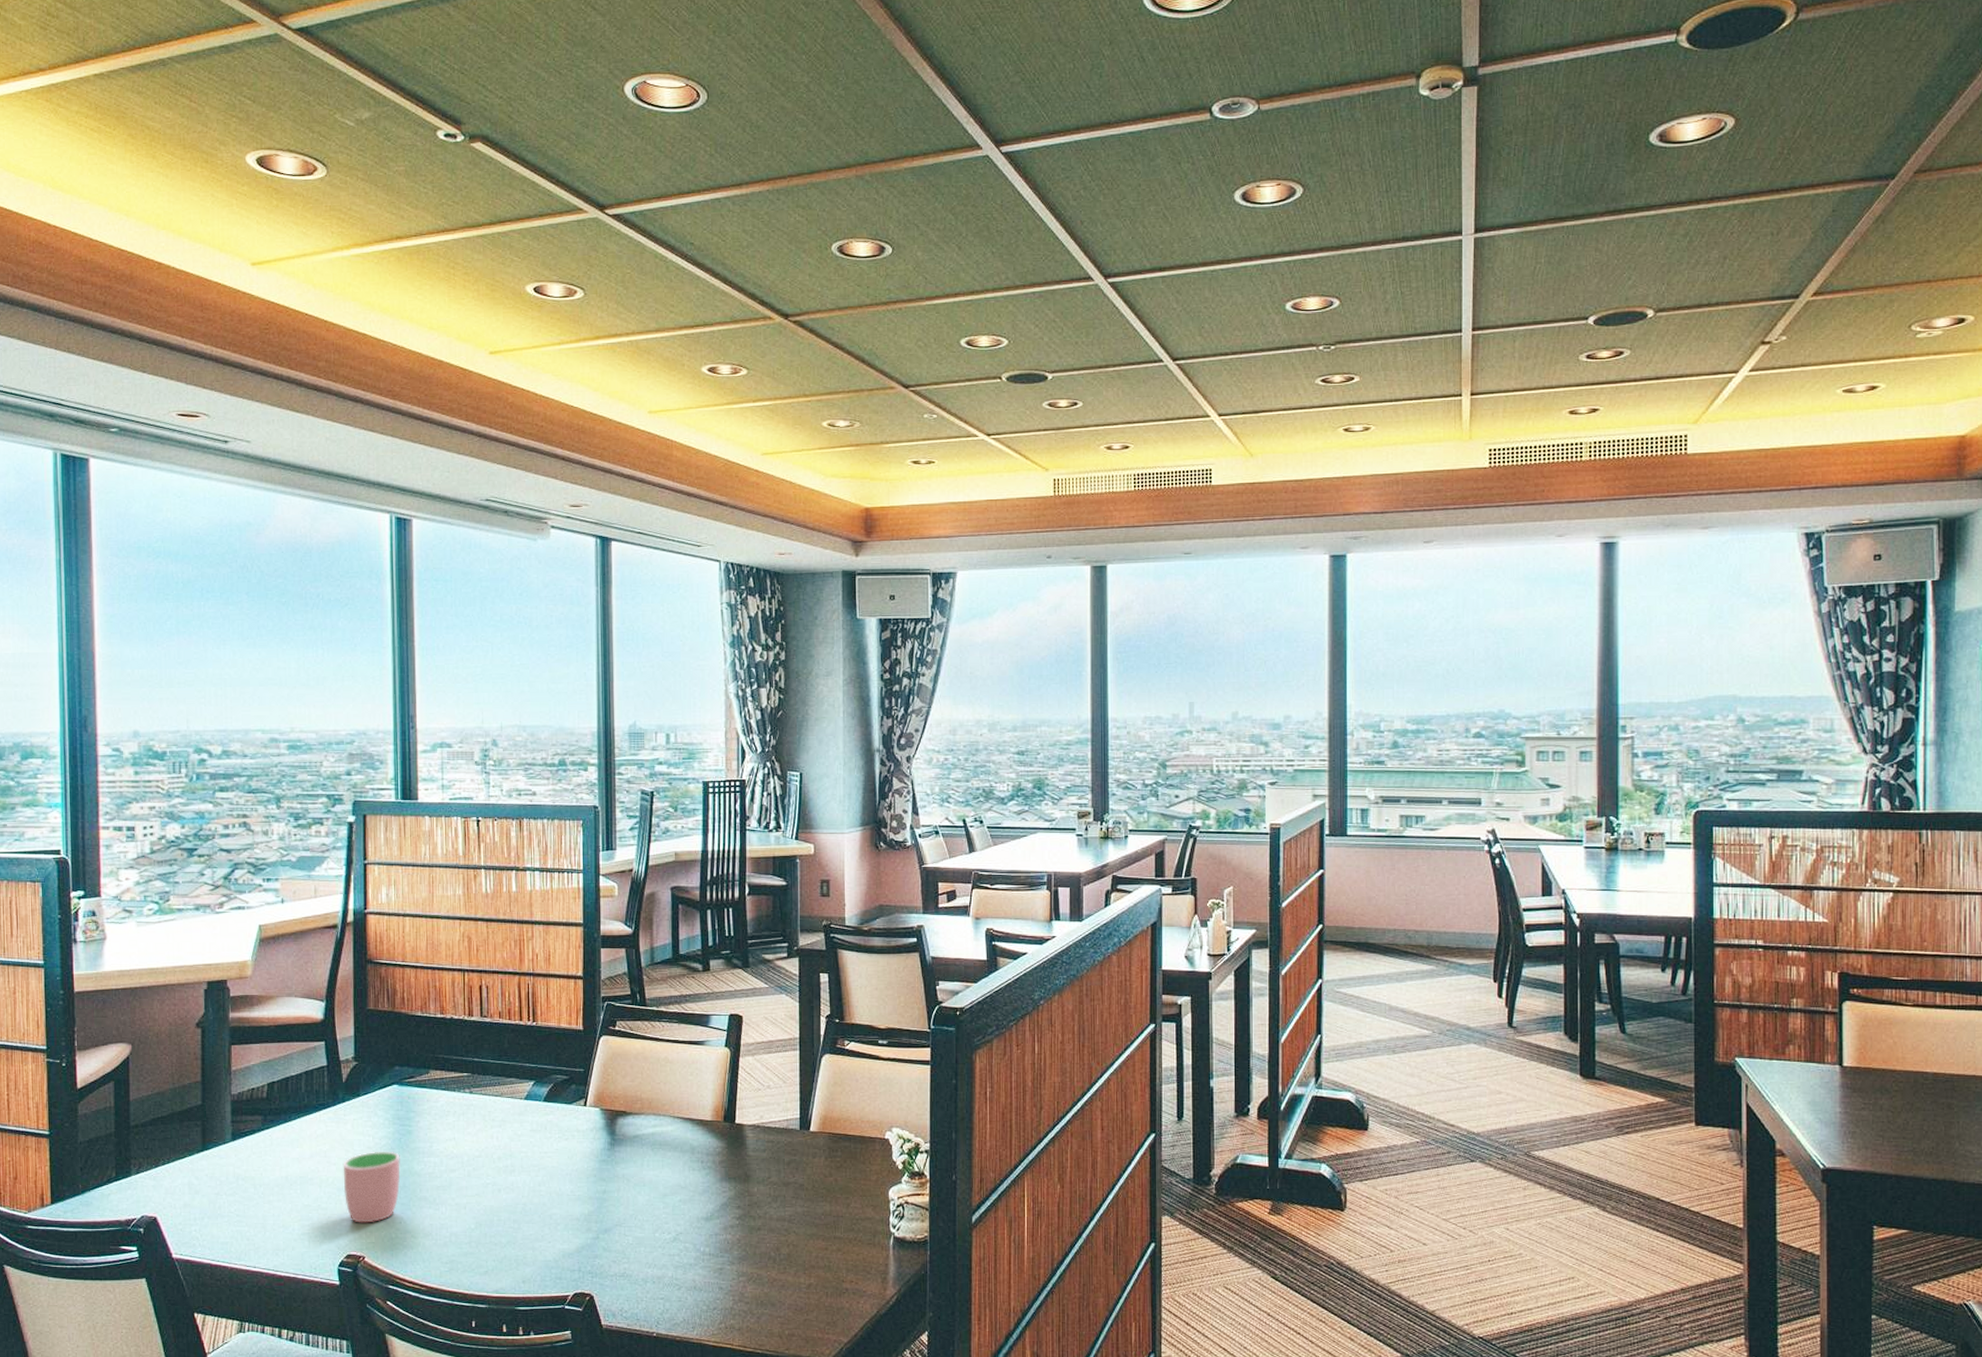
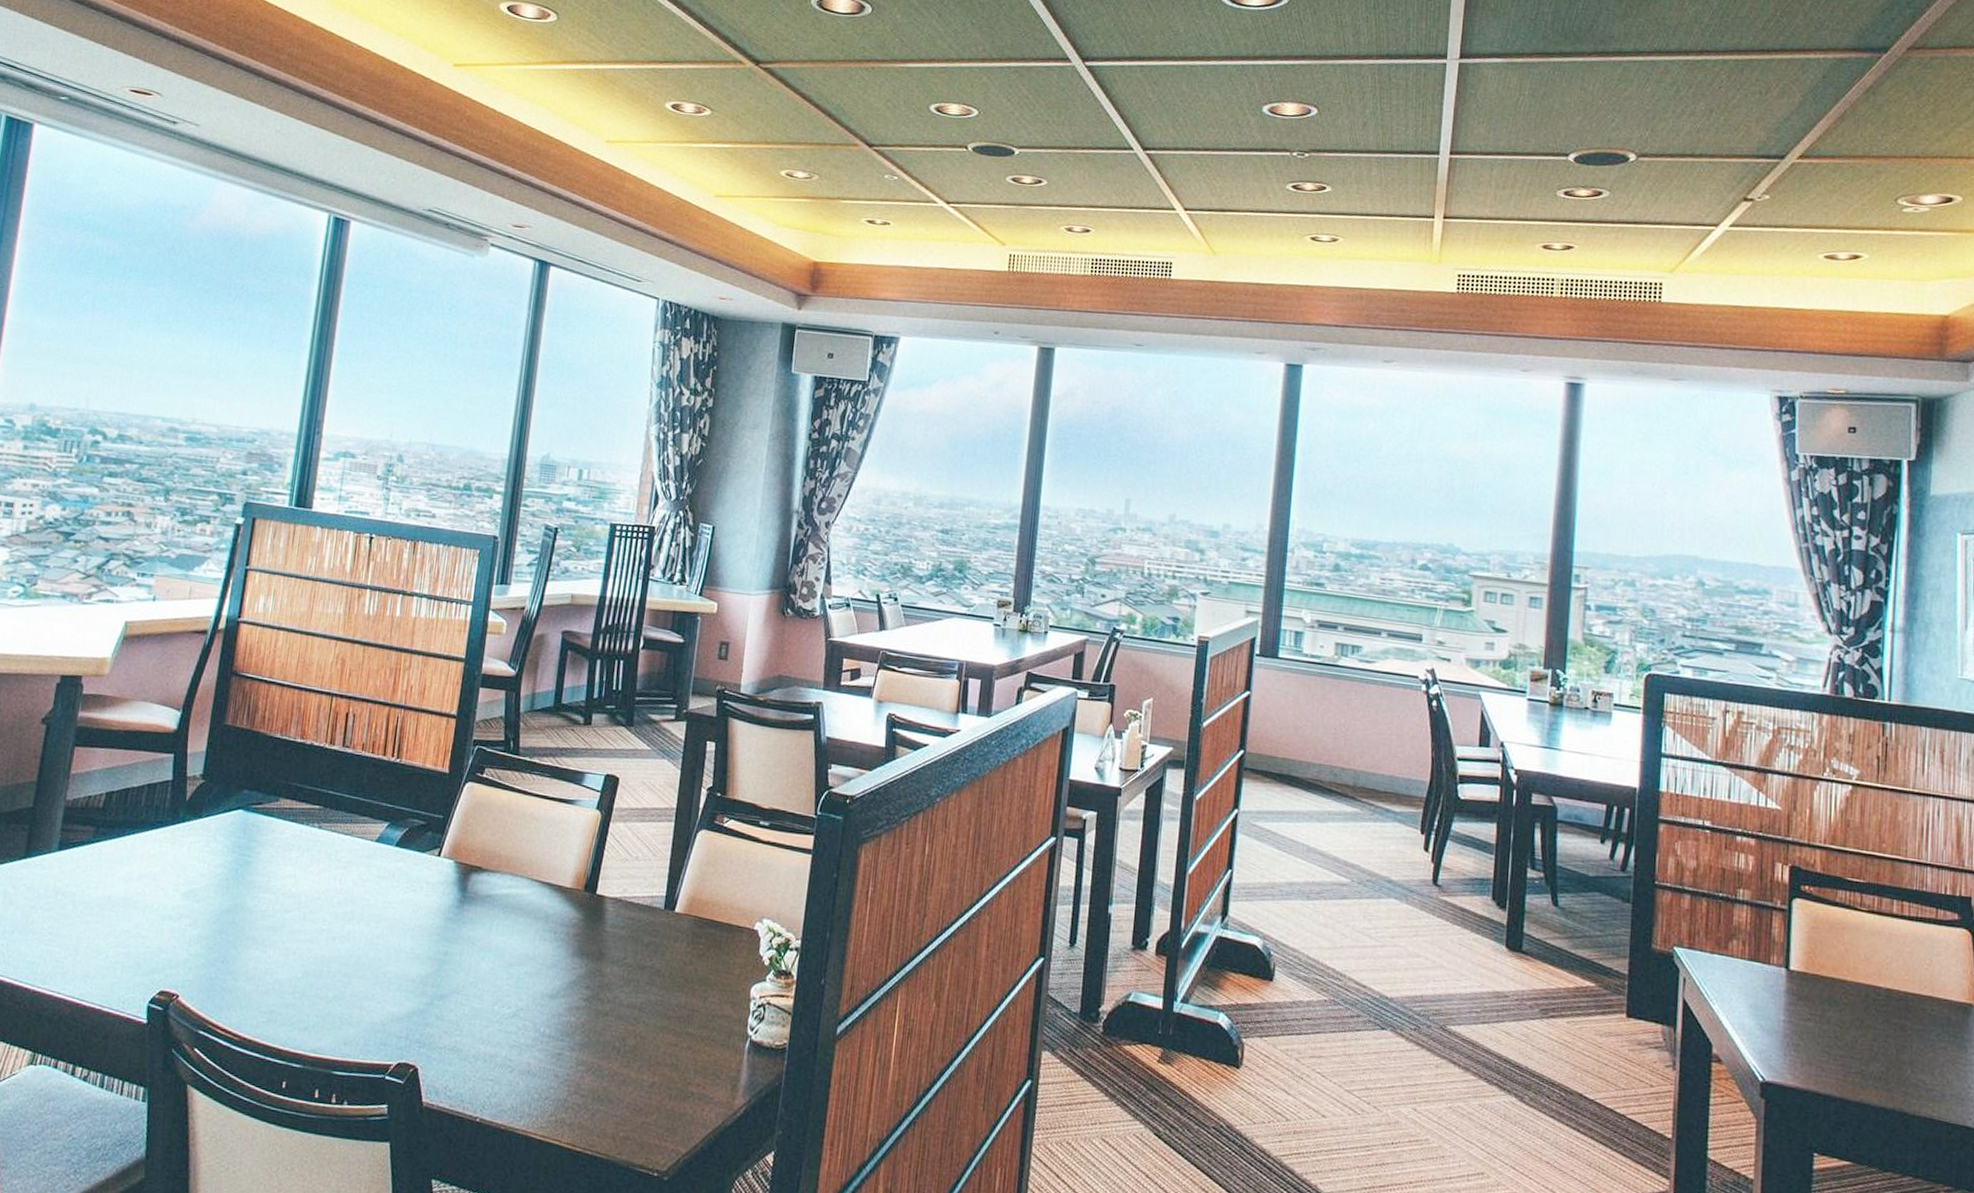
cup: present [343,1151,400,1223] -> none [167,880,234,959]

